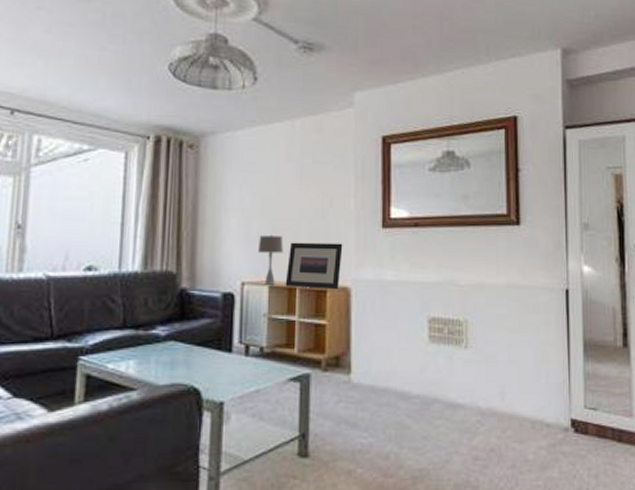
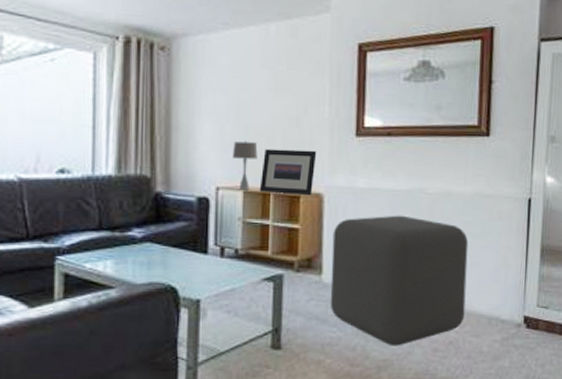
cube: none [360,309,506,454] -> present [330,215,469,346]

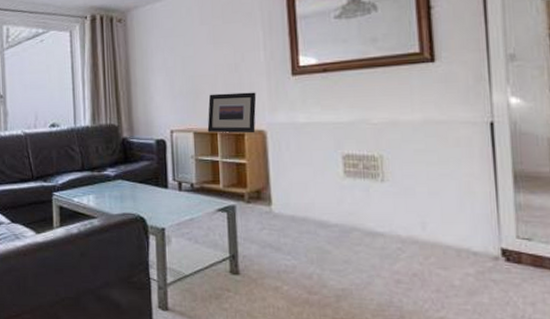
table lamp: present [232,140,258,190] -> none [181,89,204,132]
cube: present [330,215,469,346] -> none [278,146,428,276]

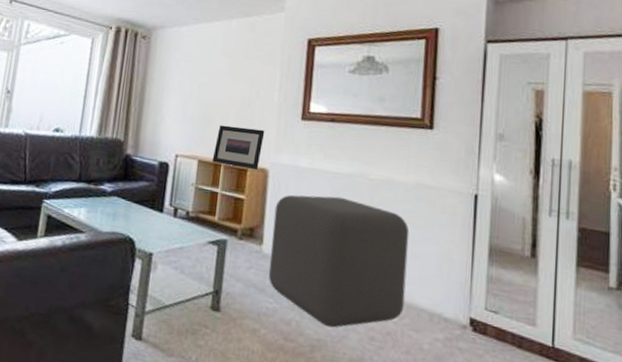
cube: none [278,146,428,276] -> present [268,194,410,328]

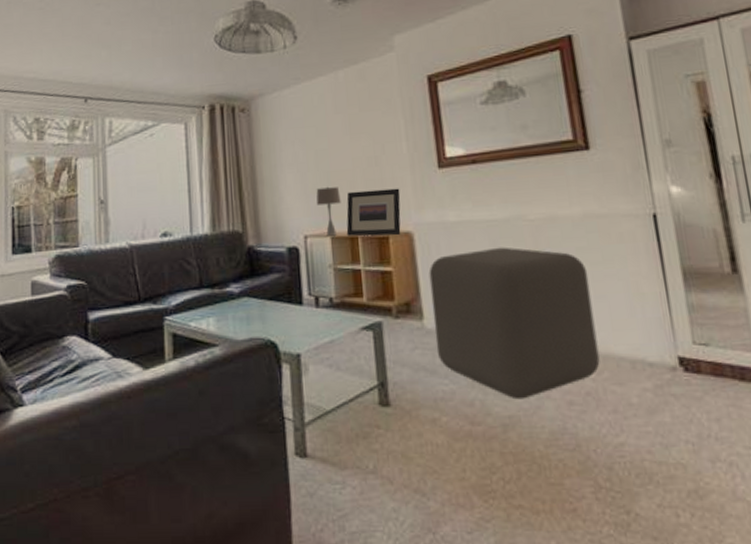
table lamp: none [191,116,214,160] -> present [316,186,341,236]

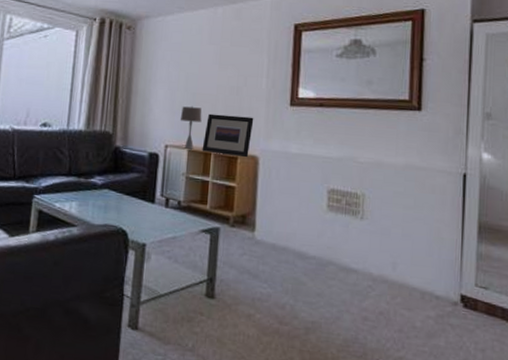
cube: present [428,247,600,400] -> none [261,180,400,310]

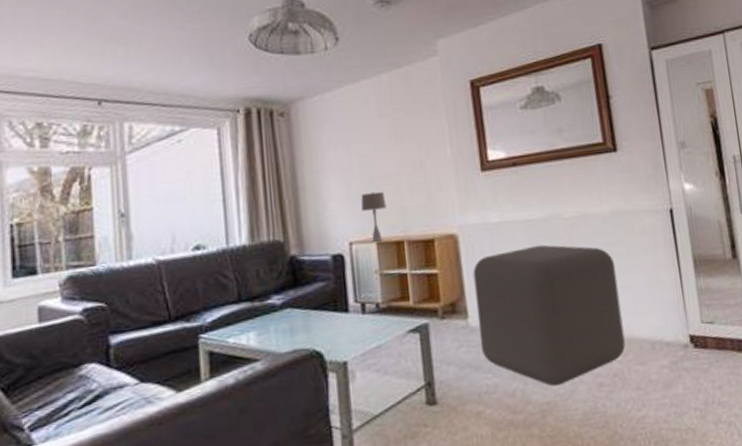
picture frame: present [202,113,254,158] -> none [392,191,446,241]
cube: none [261,180,400,310] -> present [473,244,626,386]

